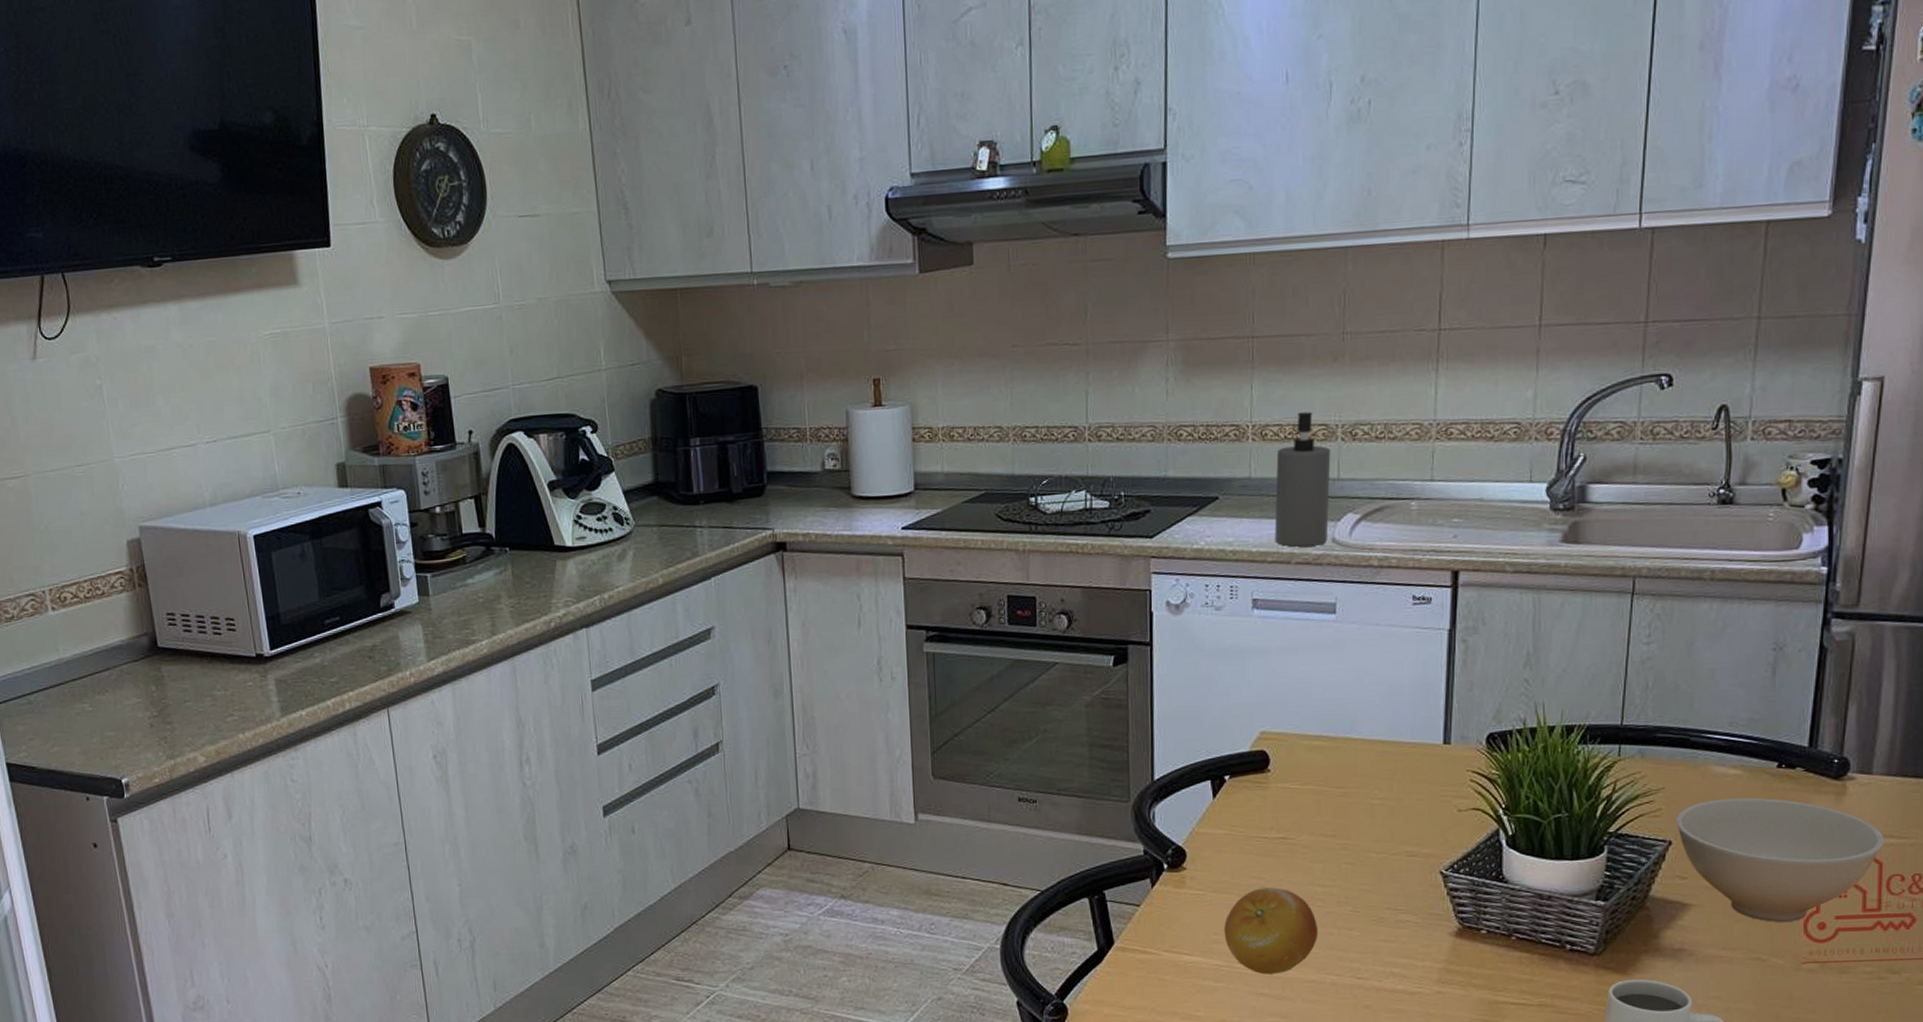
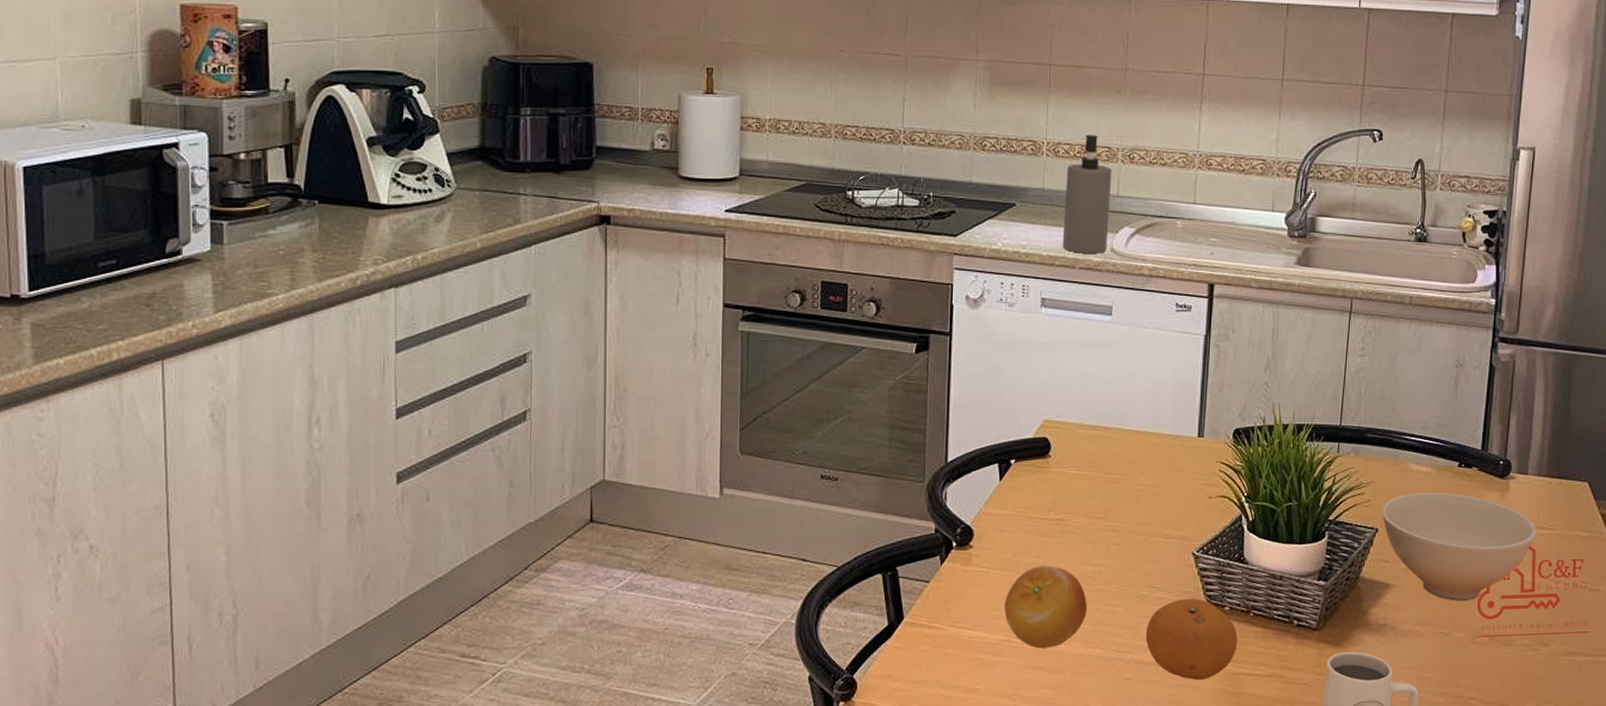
fruit: none [1386,921,1497,1009] -> present [1145,599,1238,680]

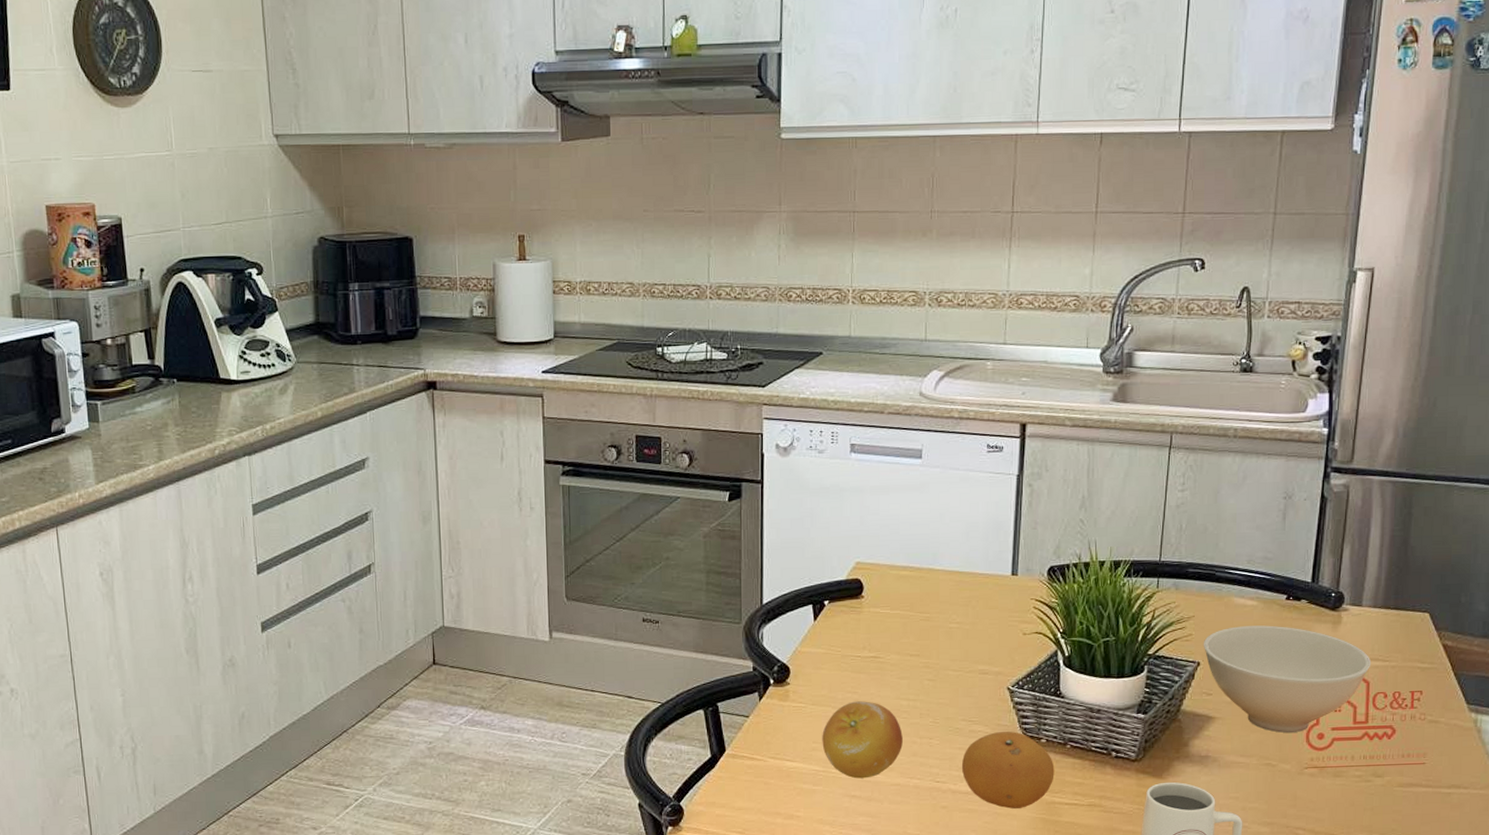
soap dispenser: present [1062,135,1112,253] -> none [867,280,919,399]

